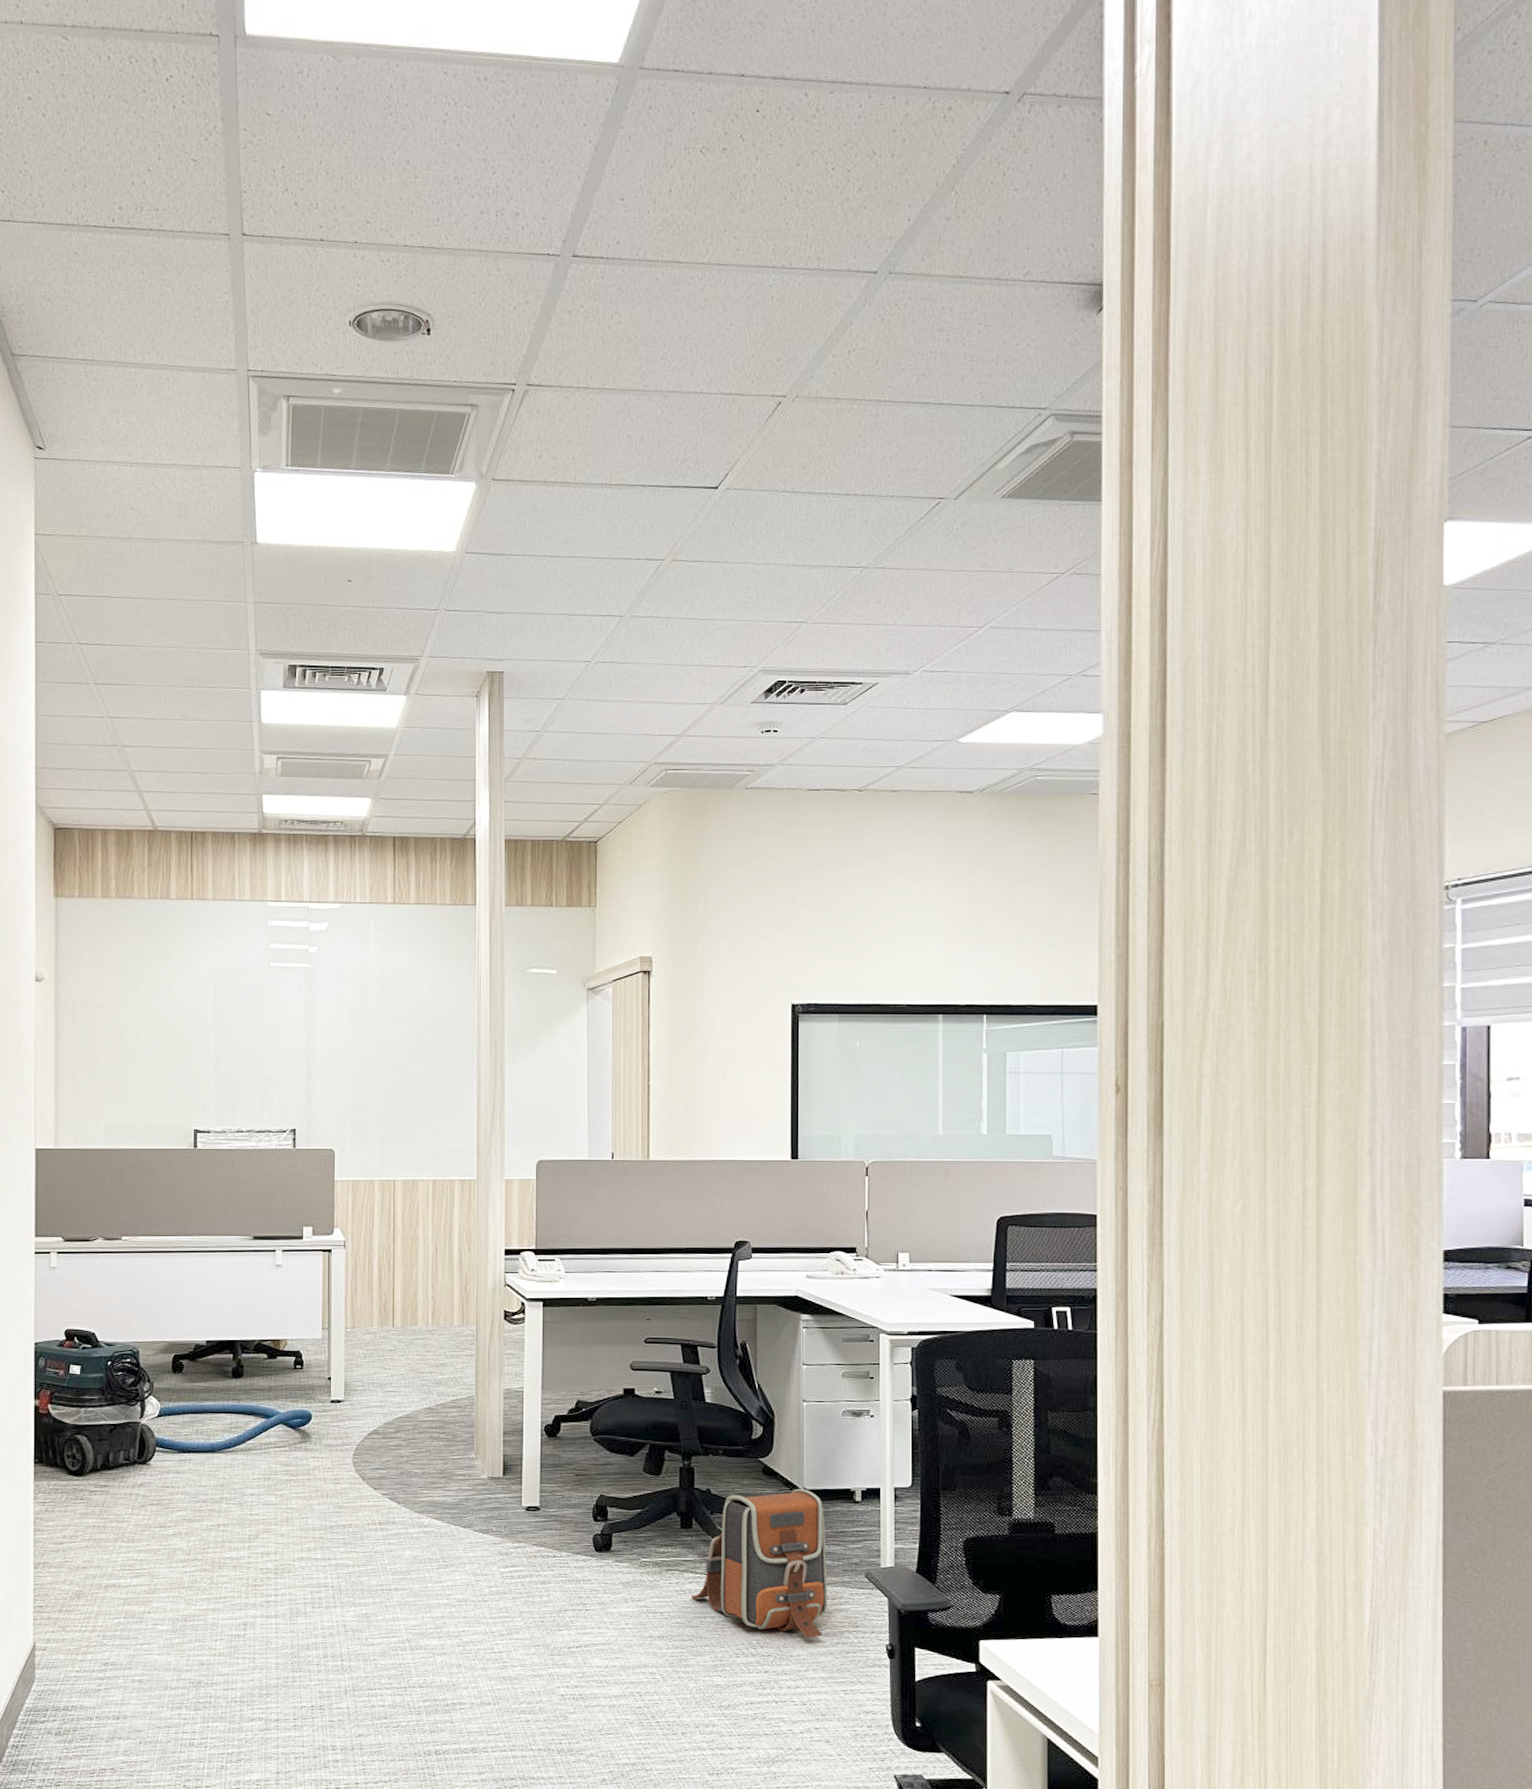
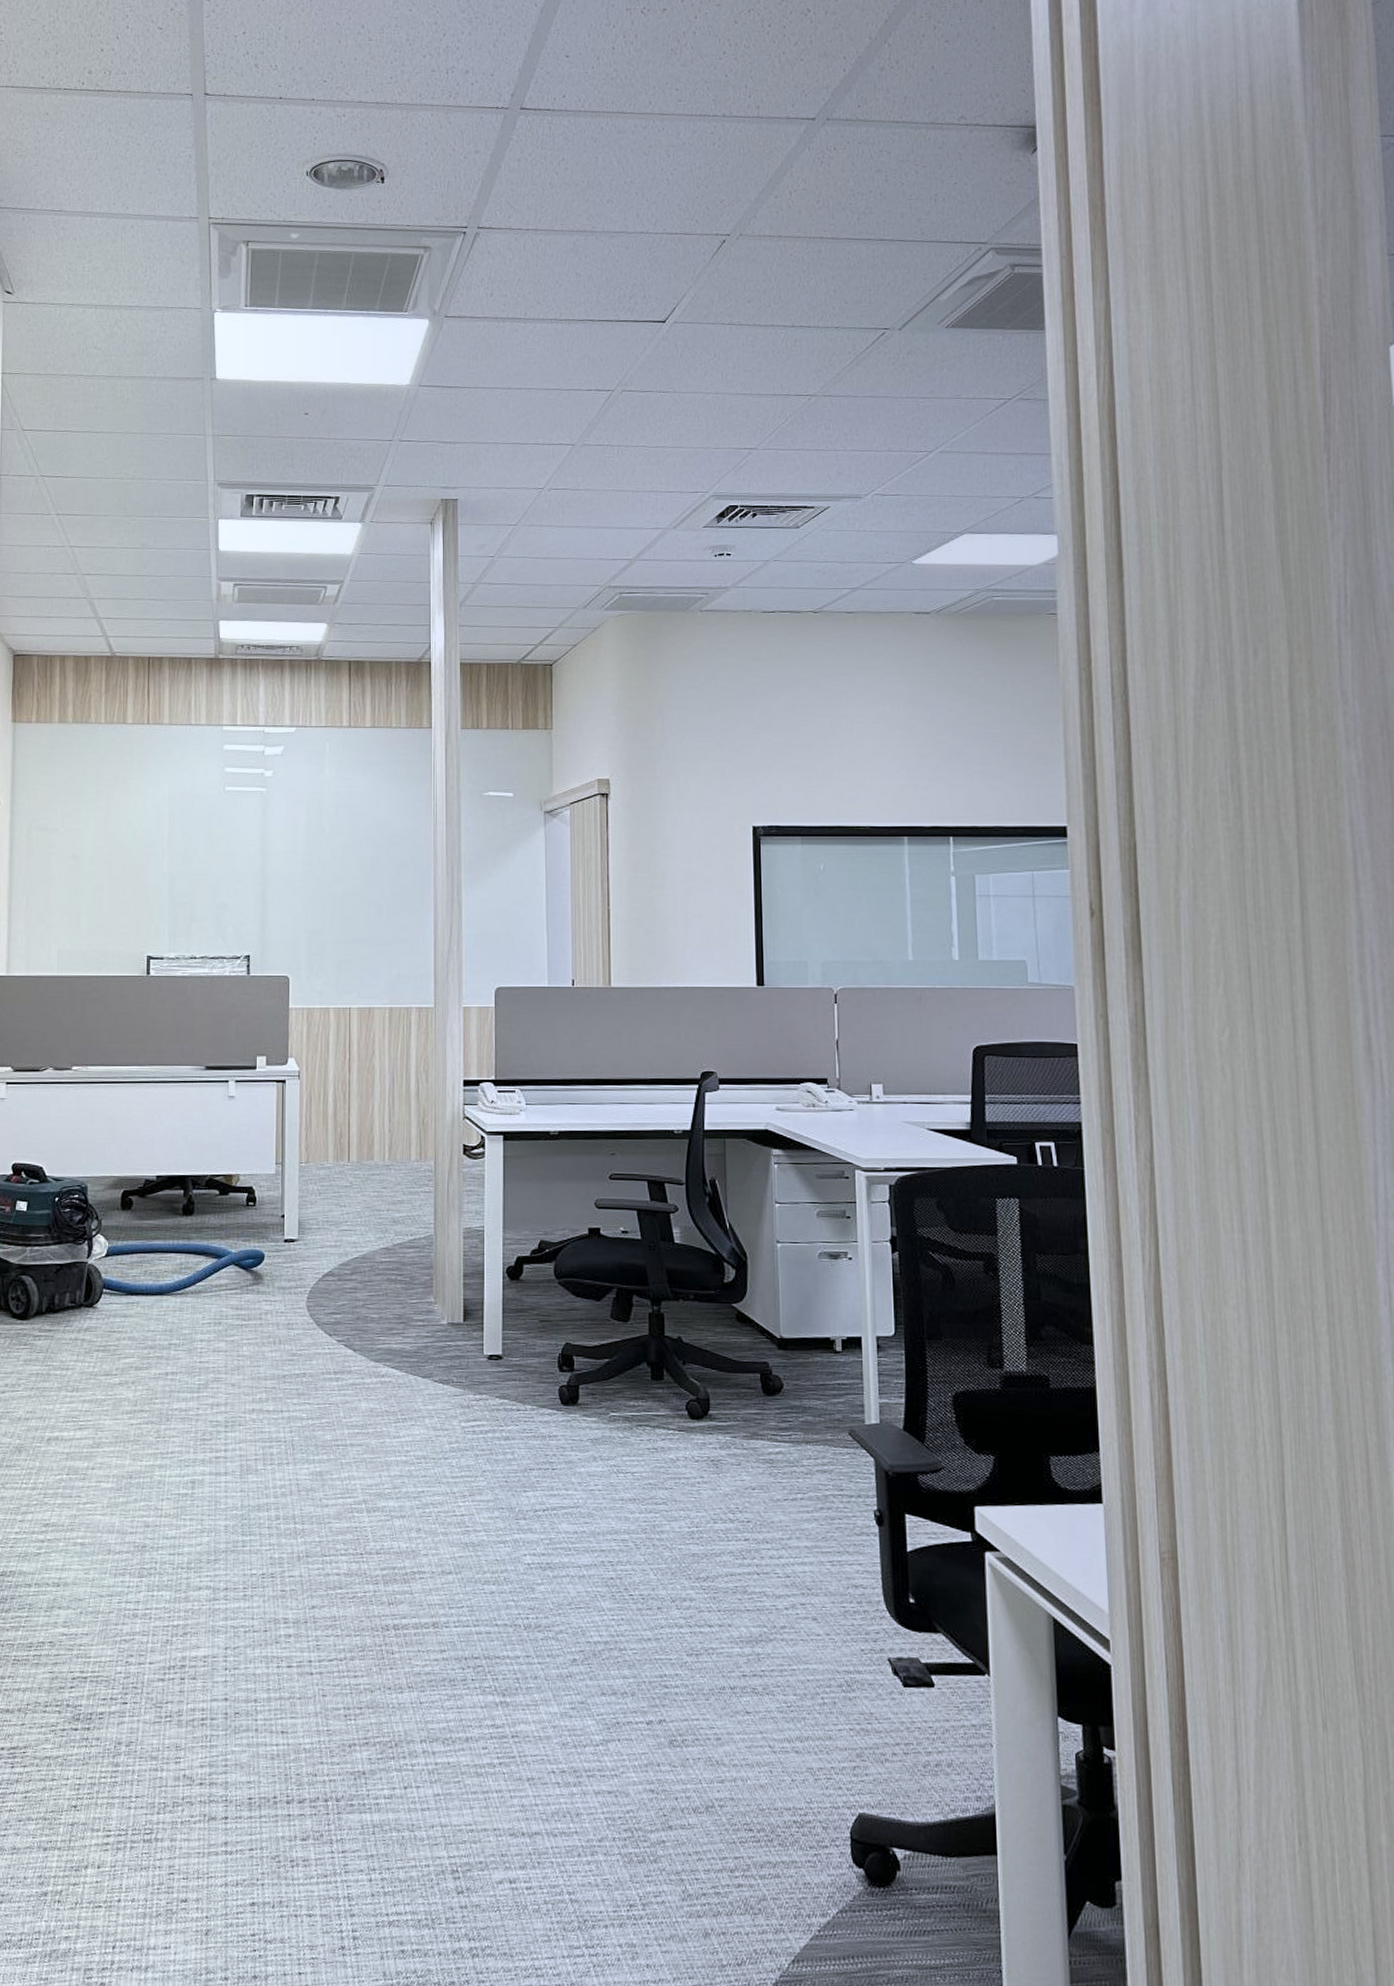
backpack: present [691,1488,828,1638] -> none [664,1337,810,1502]

